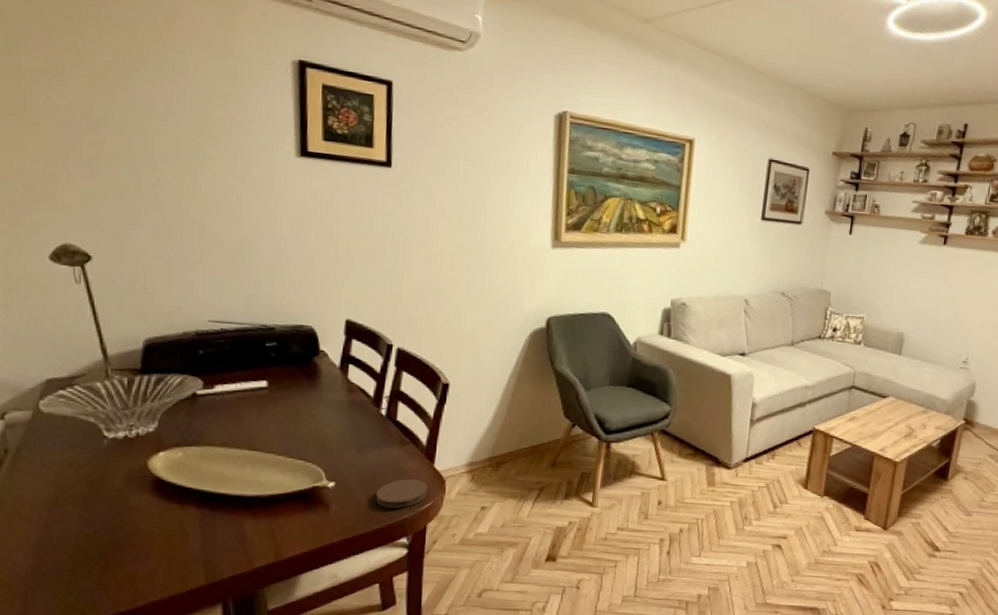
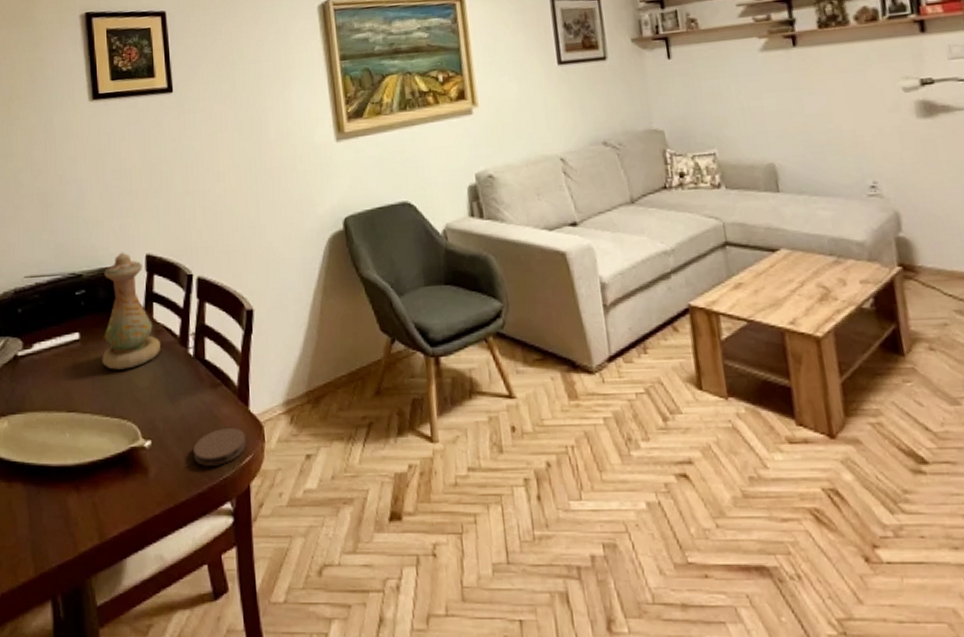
vase: none [290,313,353,420] -> present [102,252,160,370]

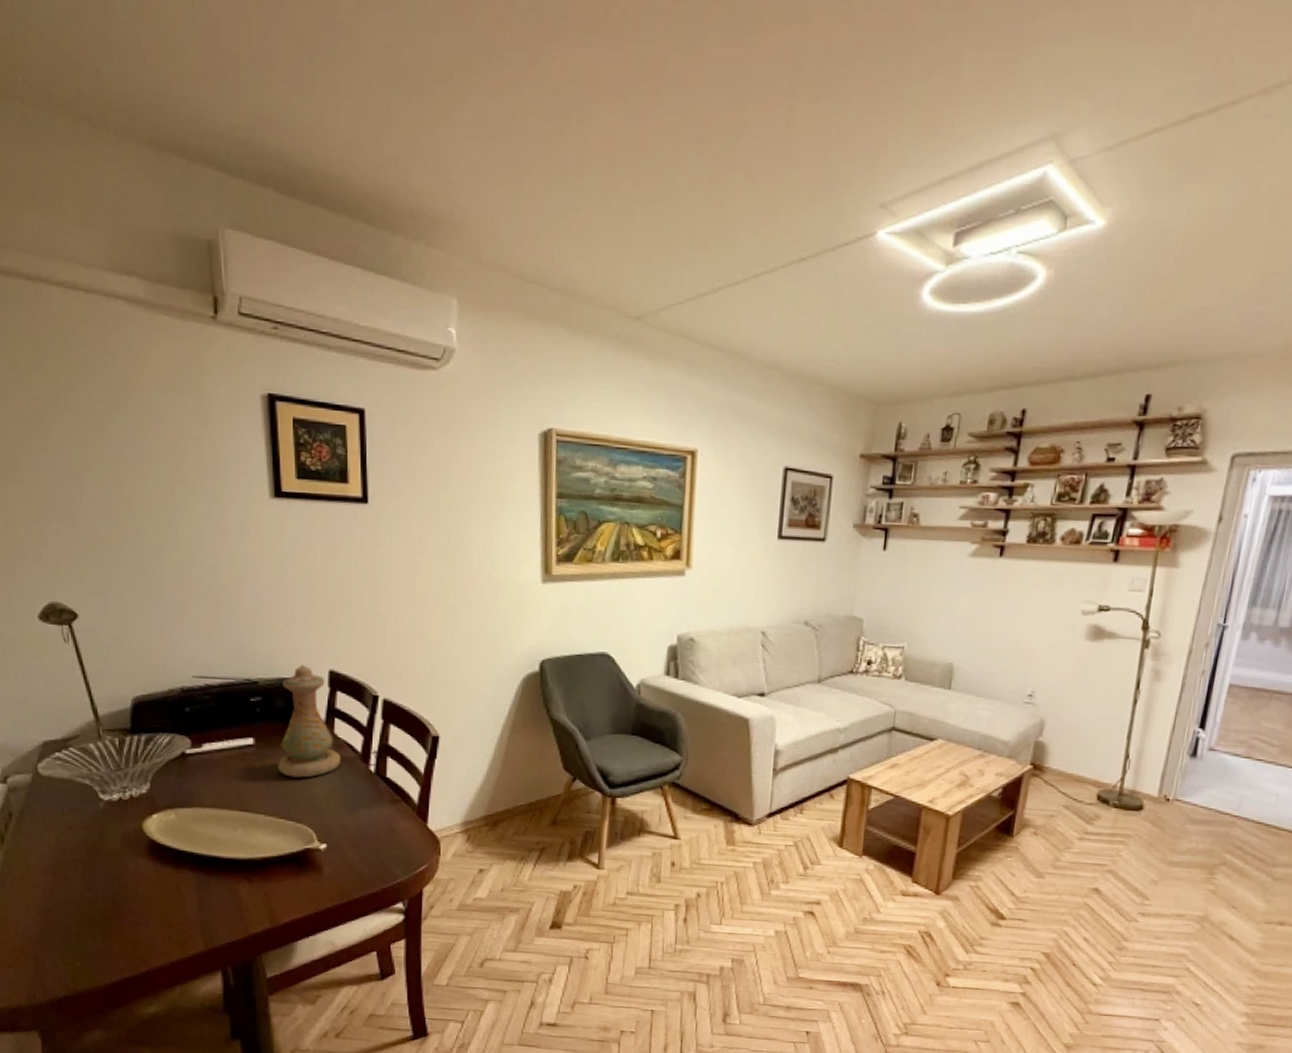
coaster: present [193,428,246,466] -> none [369,840,421,871]

